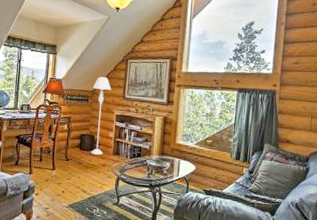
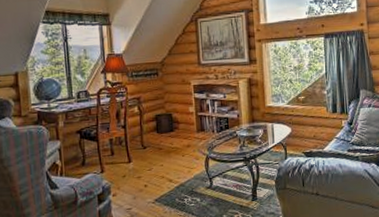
floor lamp: present [91,77,112,155] -> none [160,43,185,136]

